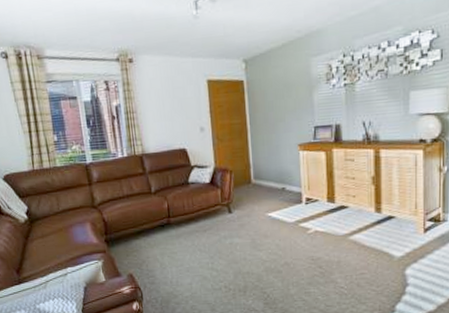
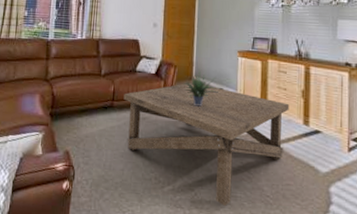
coffee table: none [179,186,359,303] -> present [123,82,290,206]
potted plant: none [243,169,281,210] -> present [184,68,218,107]

